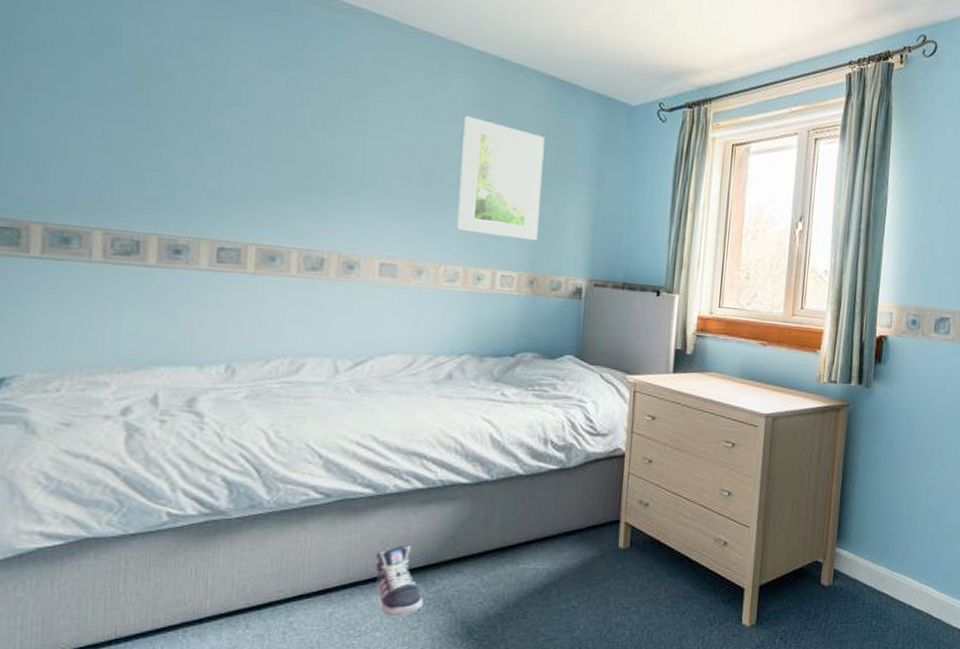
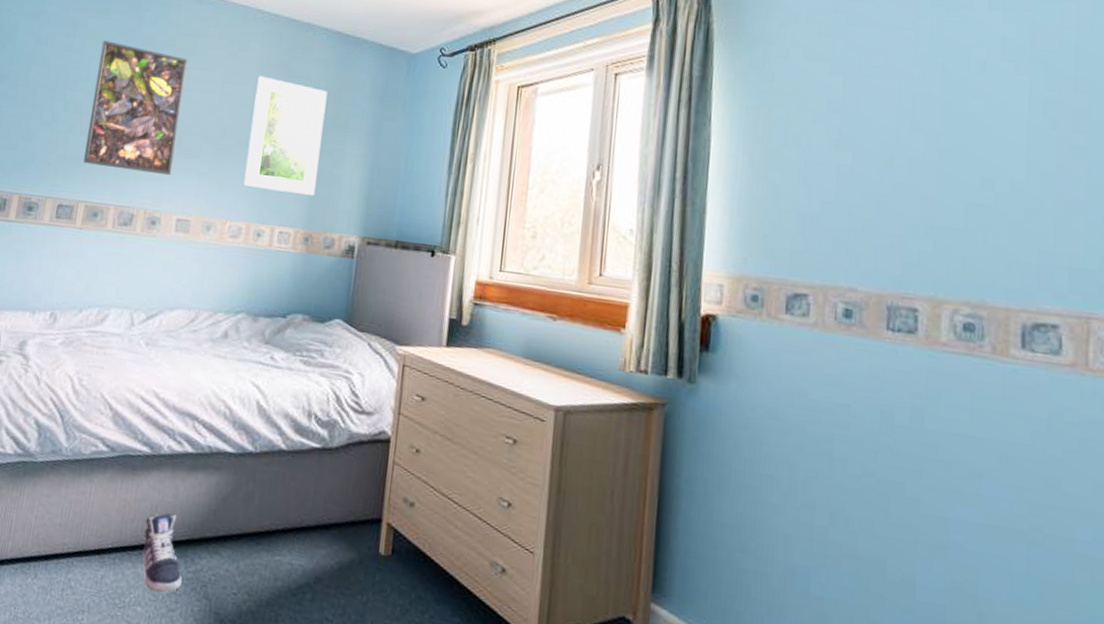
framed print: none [248,59,375,218] -> present [83,41,188,176]

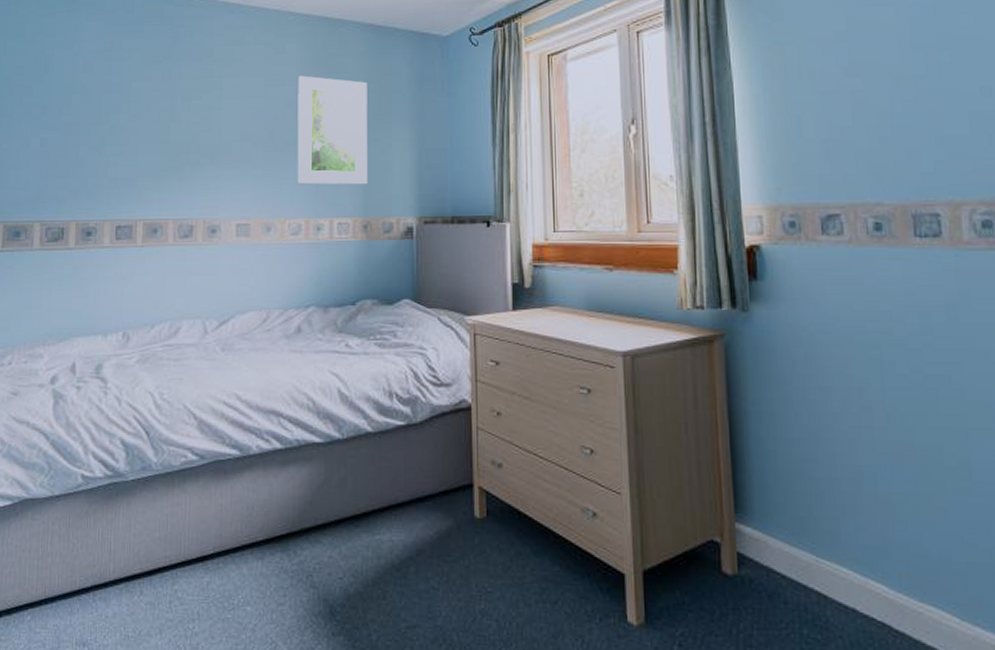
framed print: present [83,41,188,176] -> none [136,60,227,184]
sneaker: present [142,513,182,593] -> none [243,511,287,590]

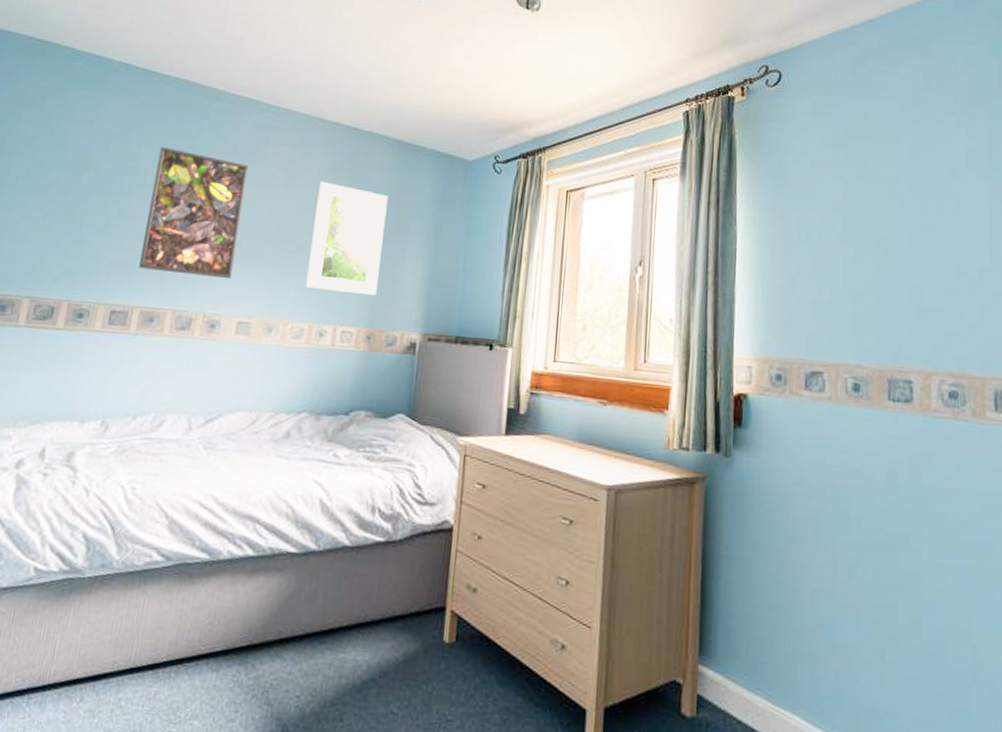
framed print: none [136,60,227,184] -> present [139,147,249,279]

